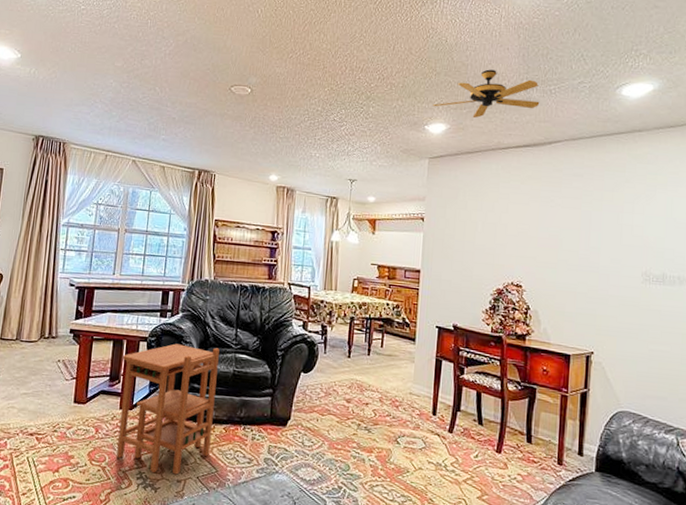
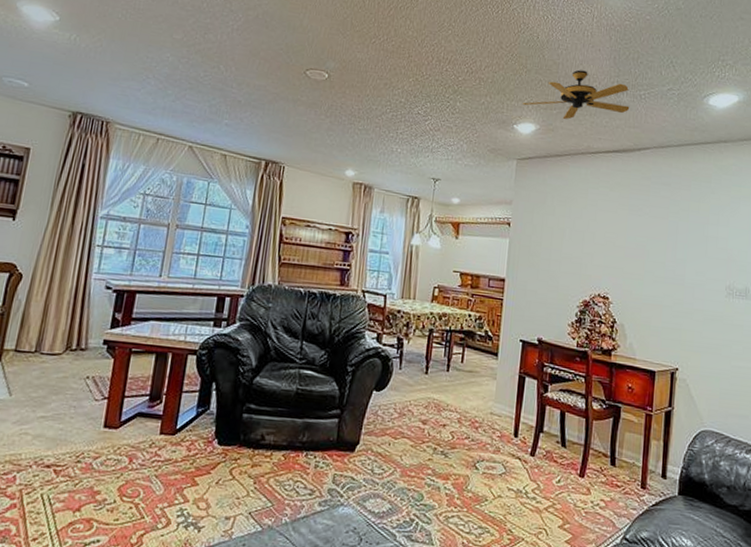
side table: present [117,343,220,475] -> none [153,357,281,511]

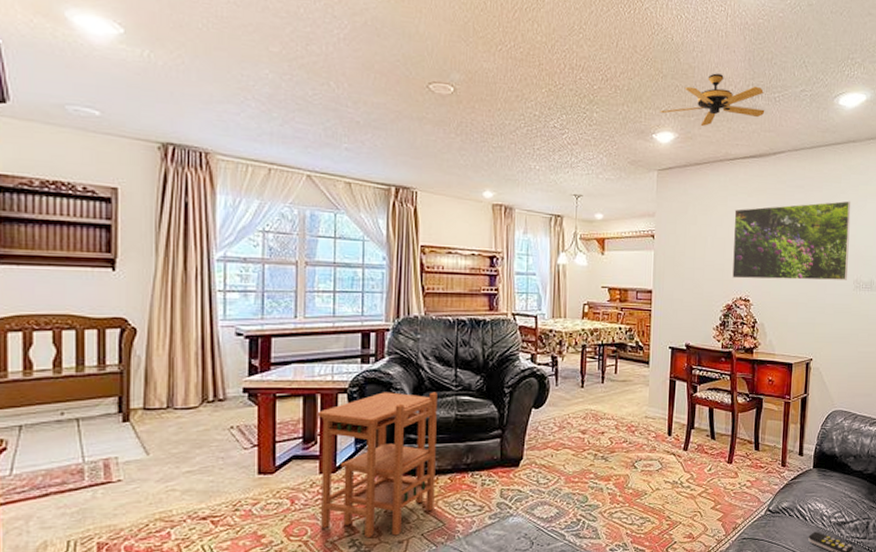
side table: none [153,357,281,511] -> present [317,392,437,537]
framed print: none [591,201,722,286] -> present [732,201,851,281]

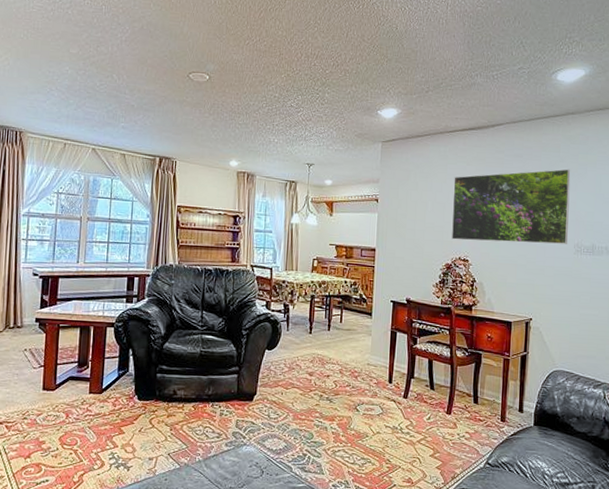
side table: present [317,392,437,537] -> none [88,328,186,453]
ceiling fan: present [660,73,765,126] -> none [385,56,484,103]

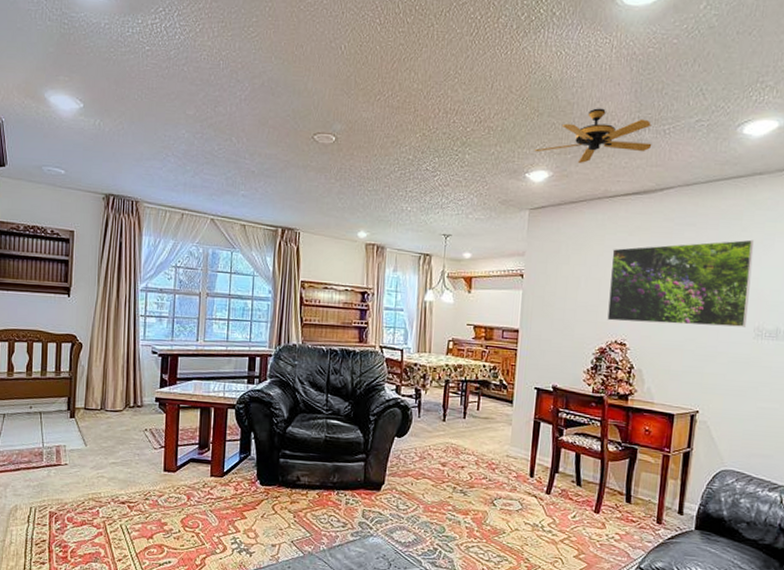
ceiling fan: none [385,56,484,103] -> present [534,108,652,163]

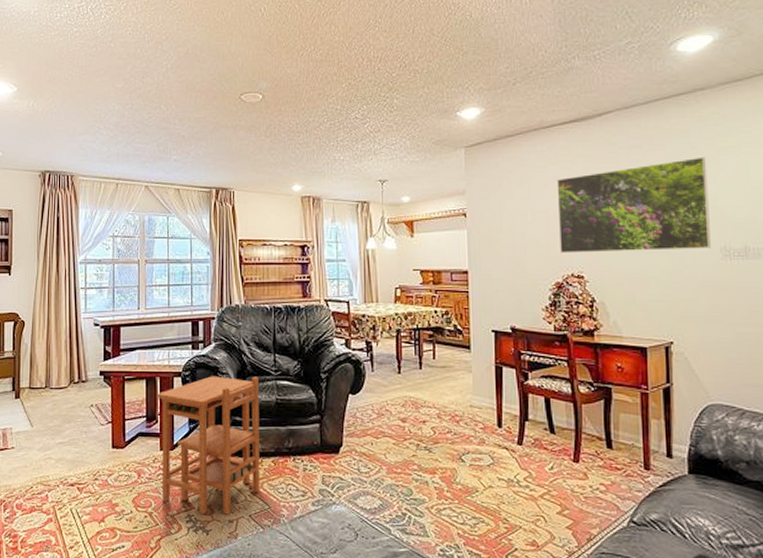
side table: none [210,410,310,539] -> present [157,376,260,515]
ceiling fan: present [534,108,652,163] -> none [463,41,584,97]

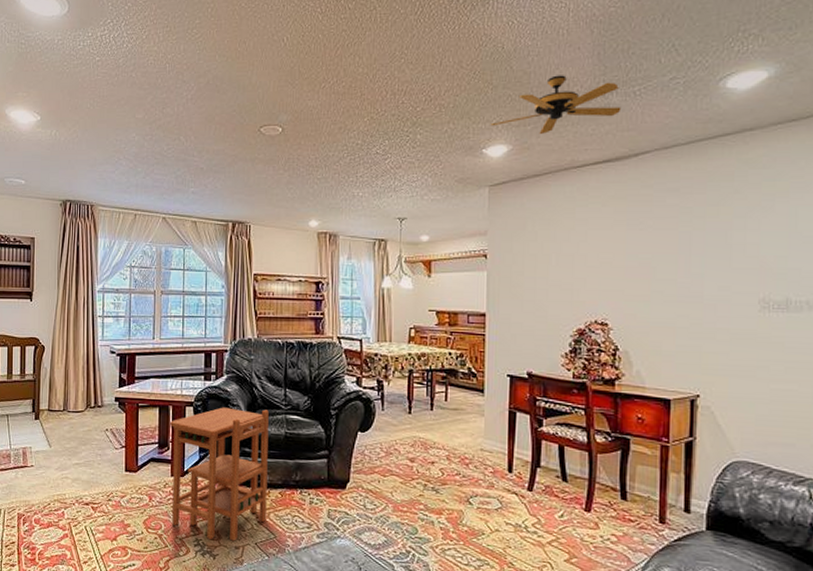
ceiling fan: none [463,41,584,97] -> present [490,75,622,134]
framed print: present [556,156,711,253] -> none [583,202,751,300]

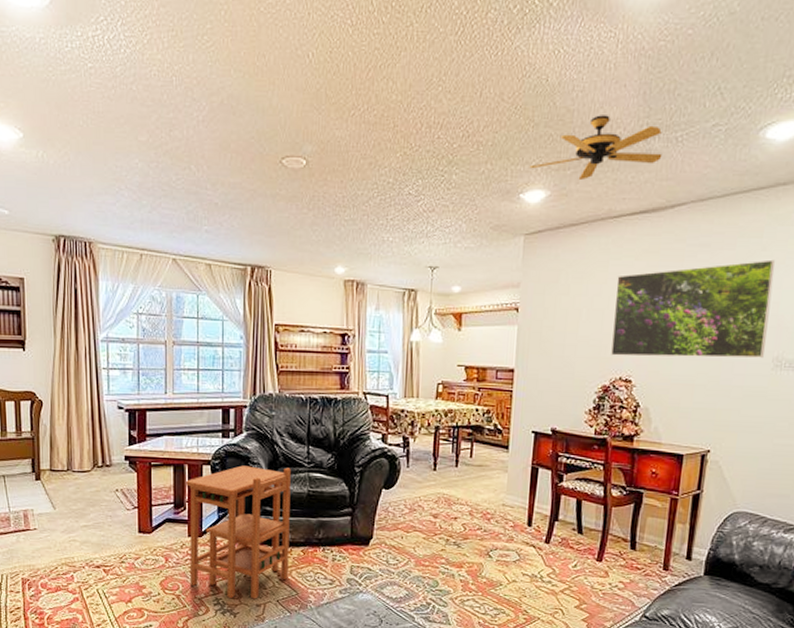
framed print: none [583,202,751,300] -> present [611,259,775,358]

